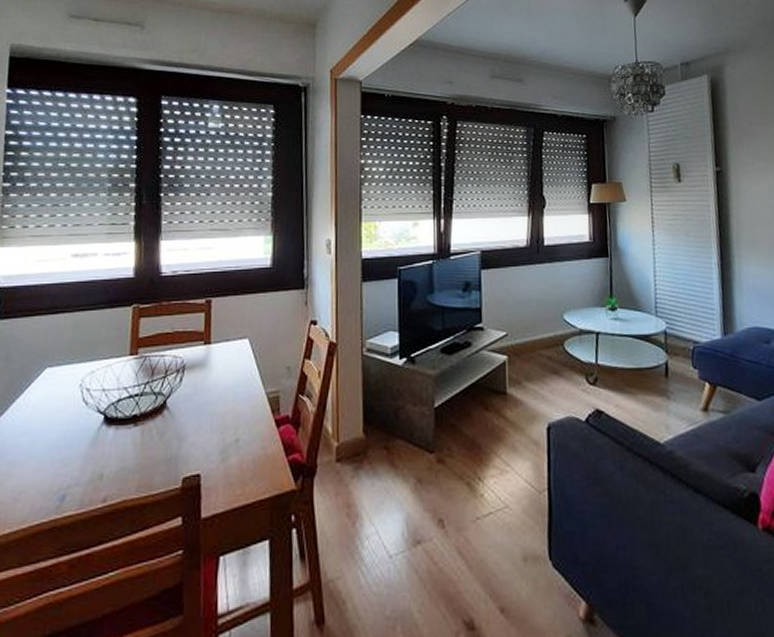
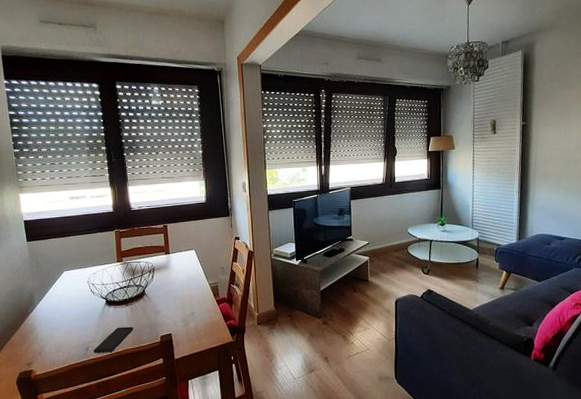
mobile phone: none [72,461,141,505] -> present [93,326,133,353]

